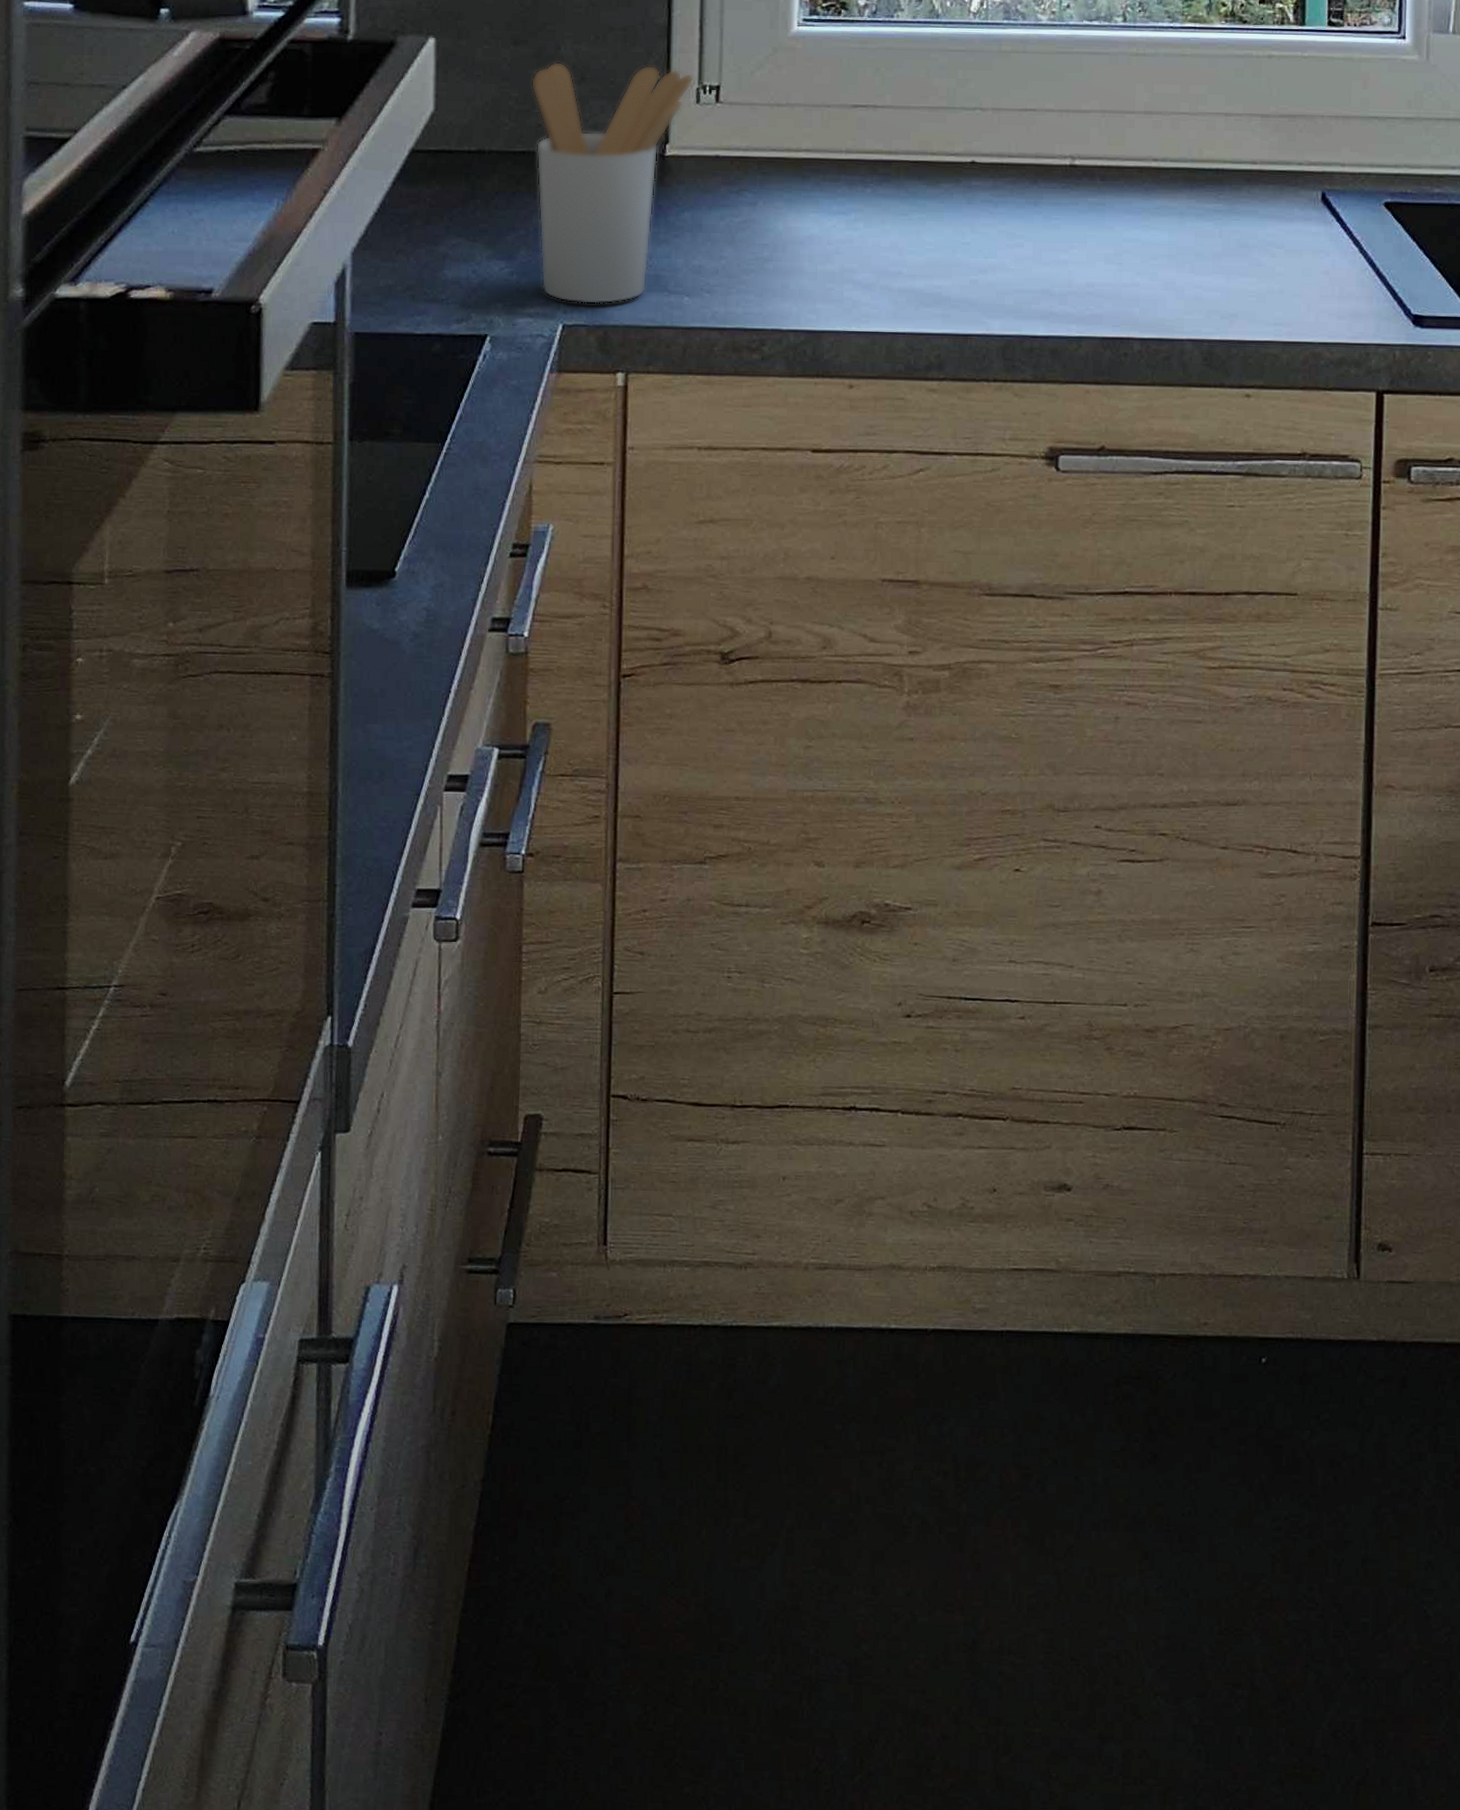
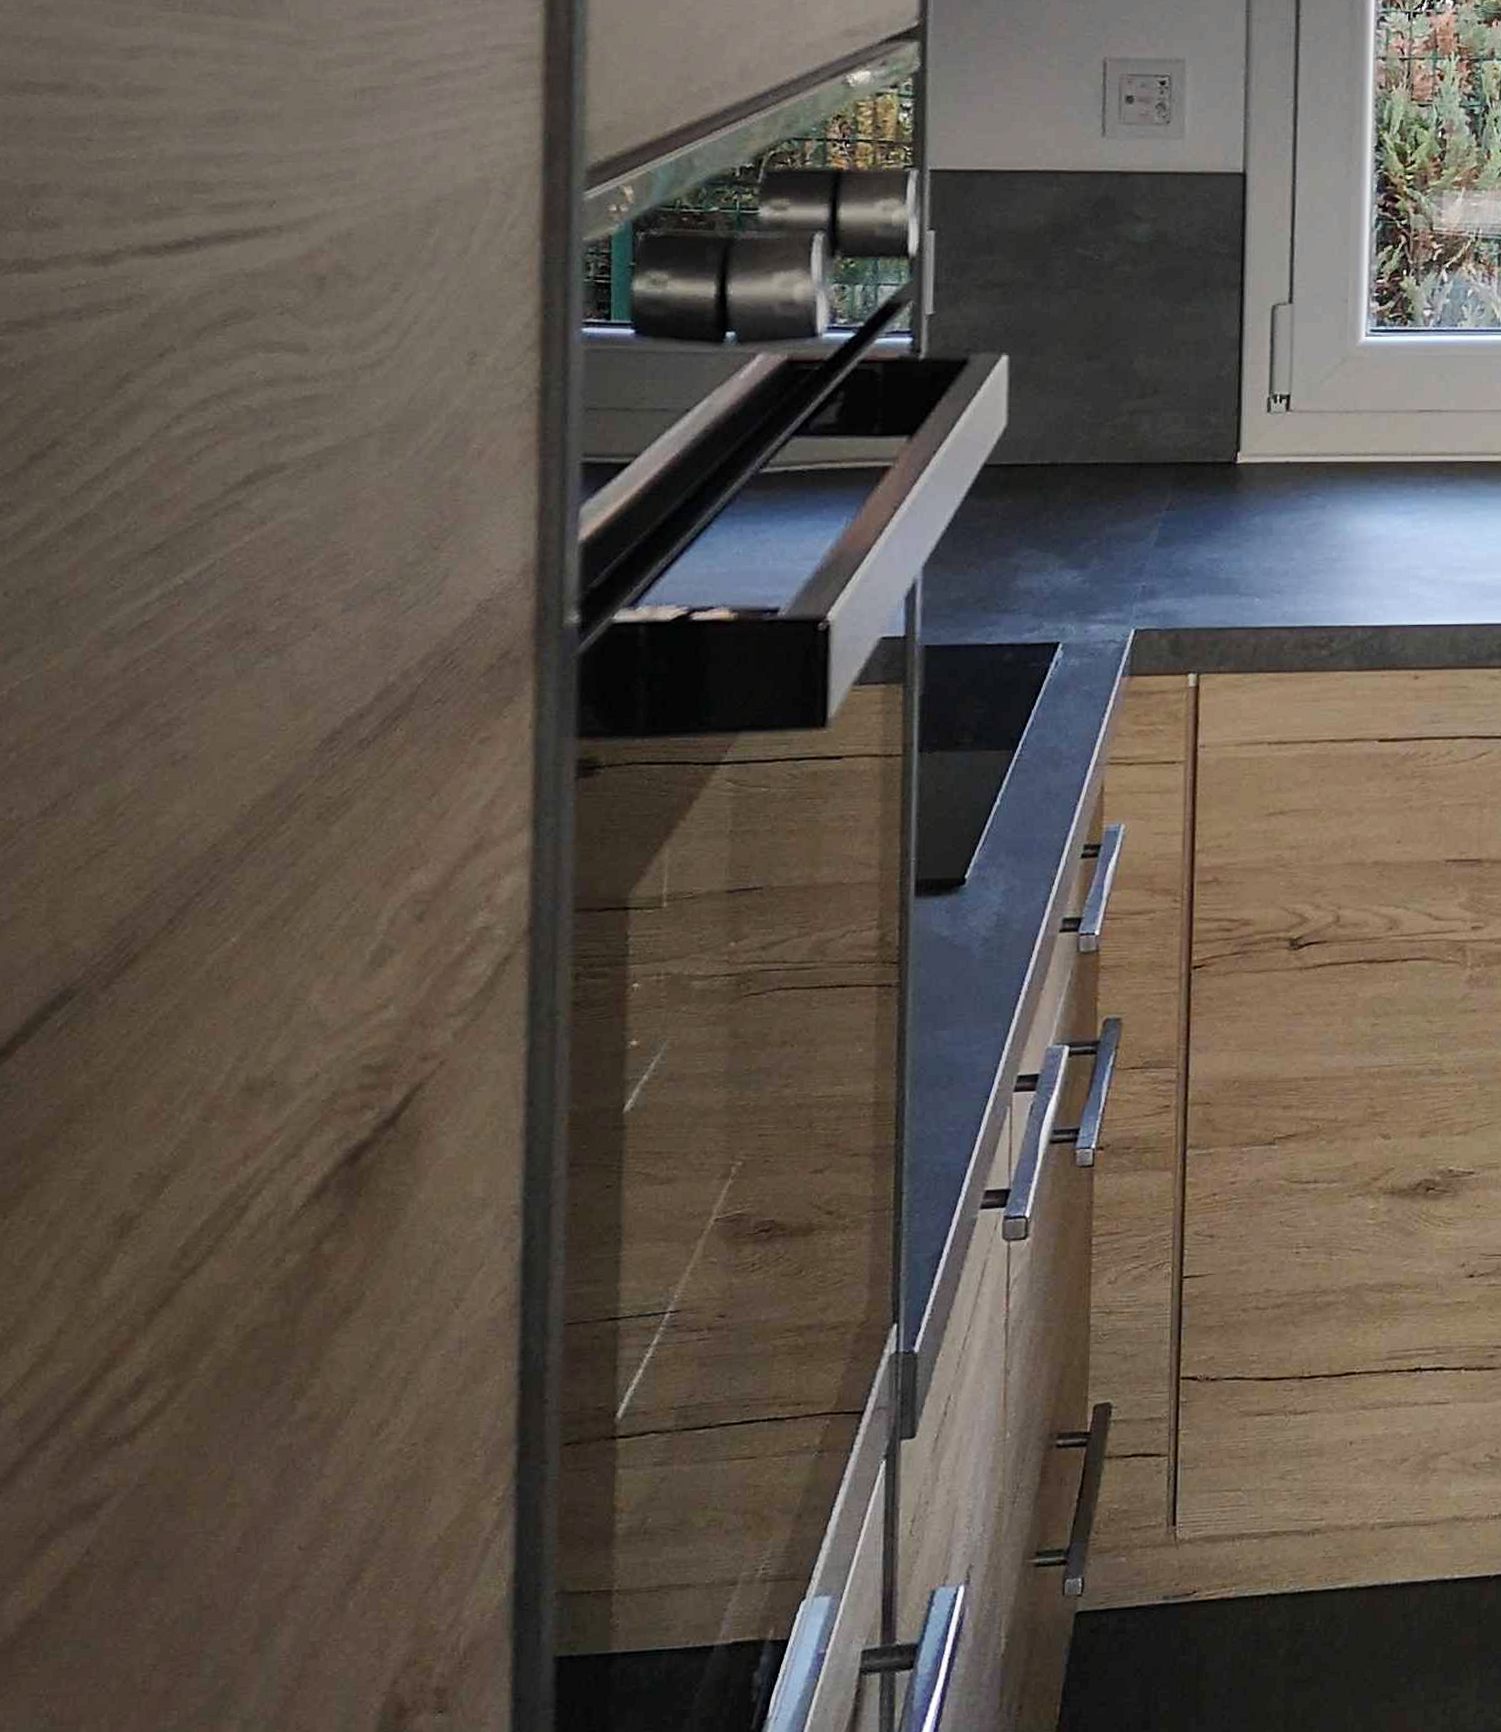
utensil holder: present [531,61,695,305] -> none [1104,375,1266,609]

